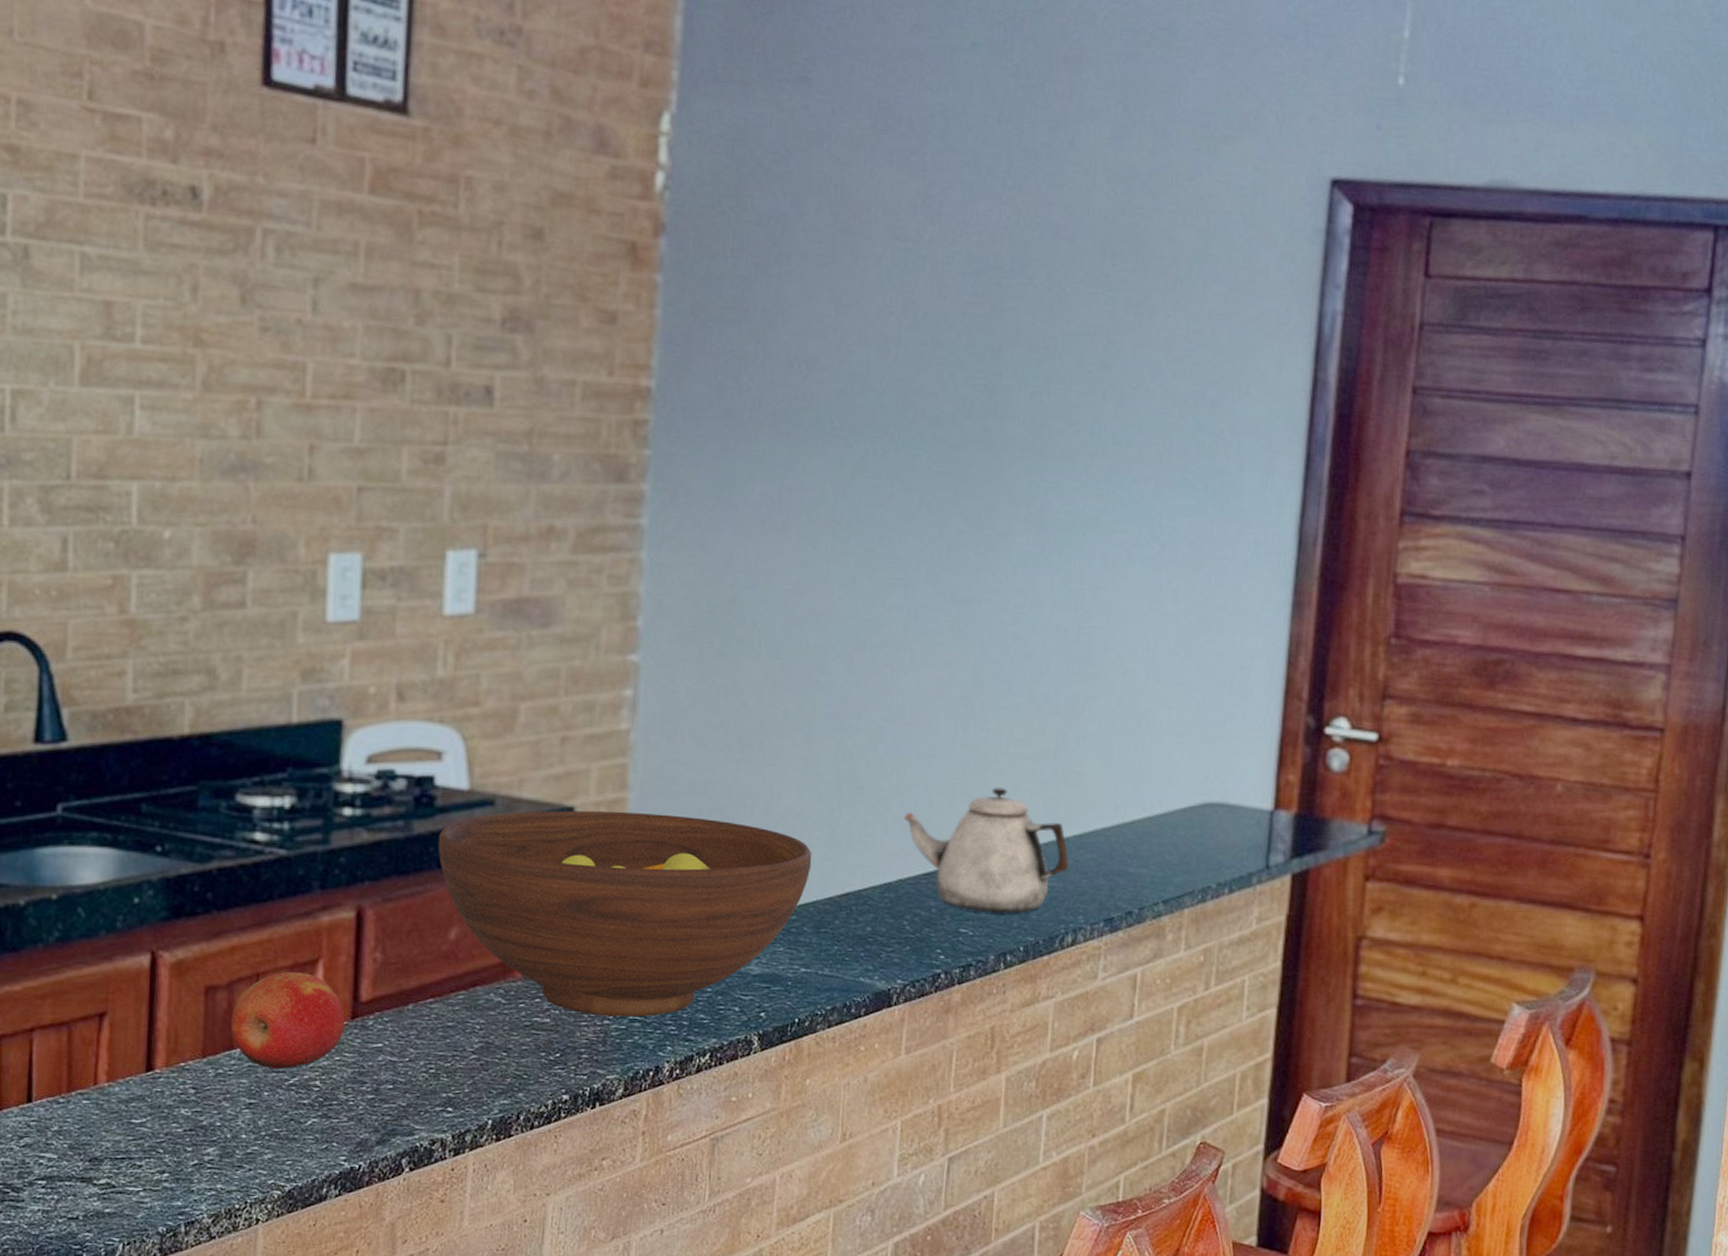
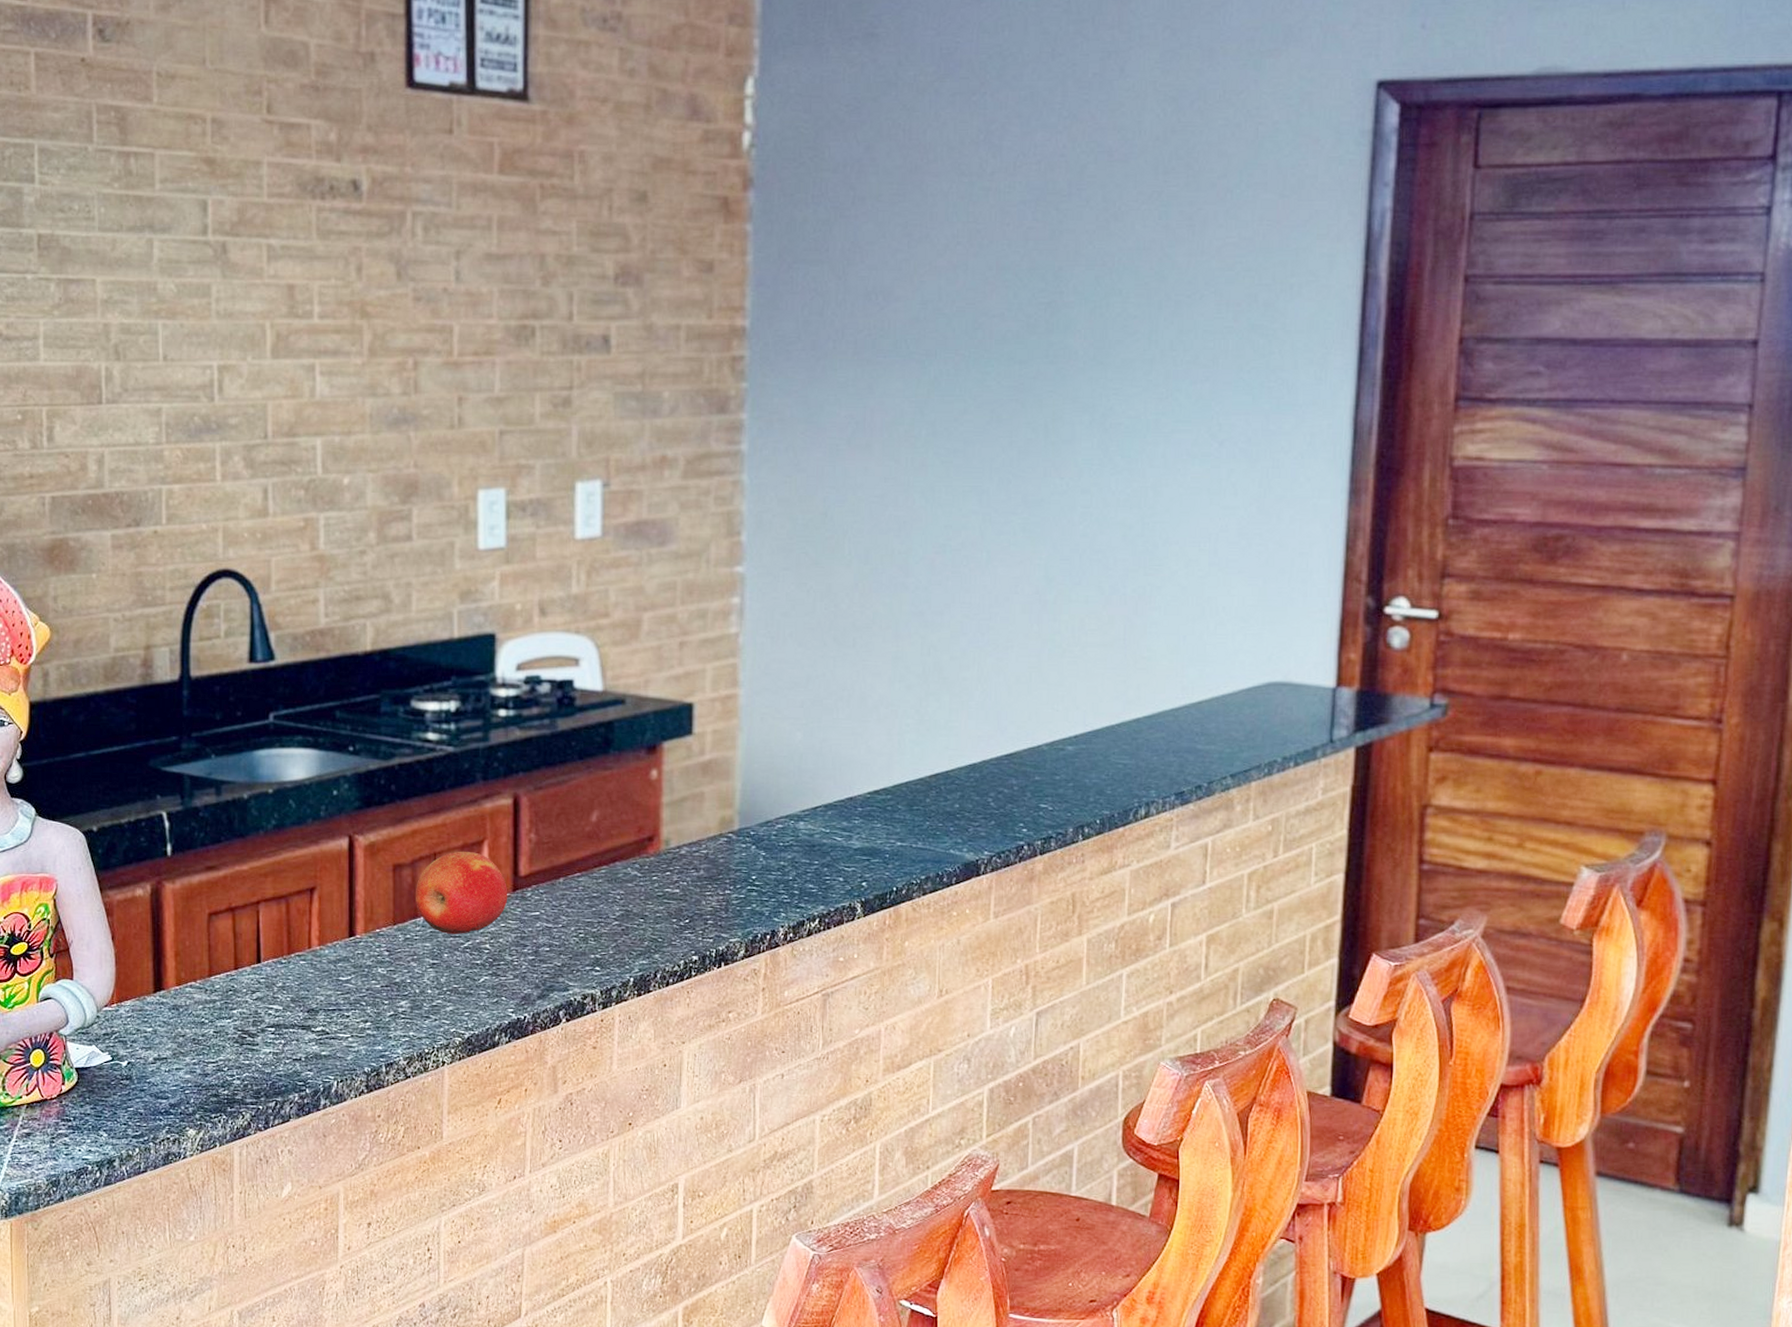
fruit bowl: present [438,810,812,1017] -> none [579,706,903,888]
teapot: present [904,787,1069,913] -> none [986,674,1140,790]

